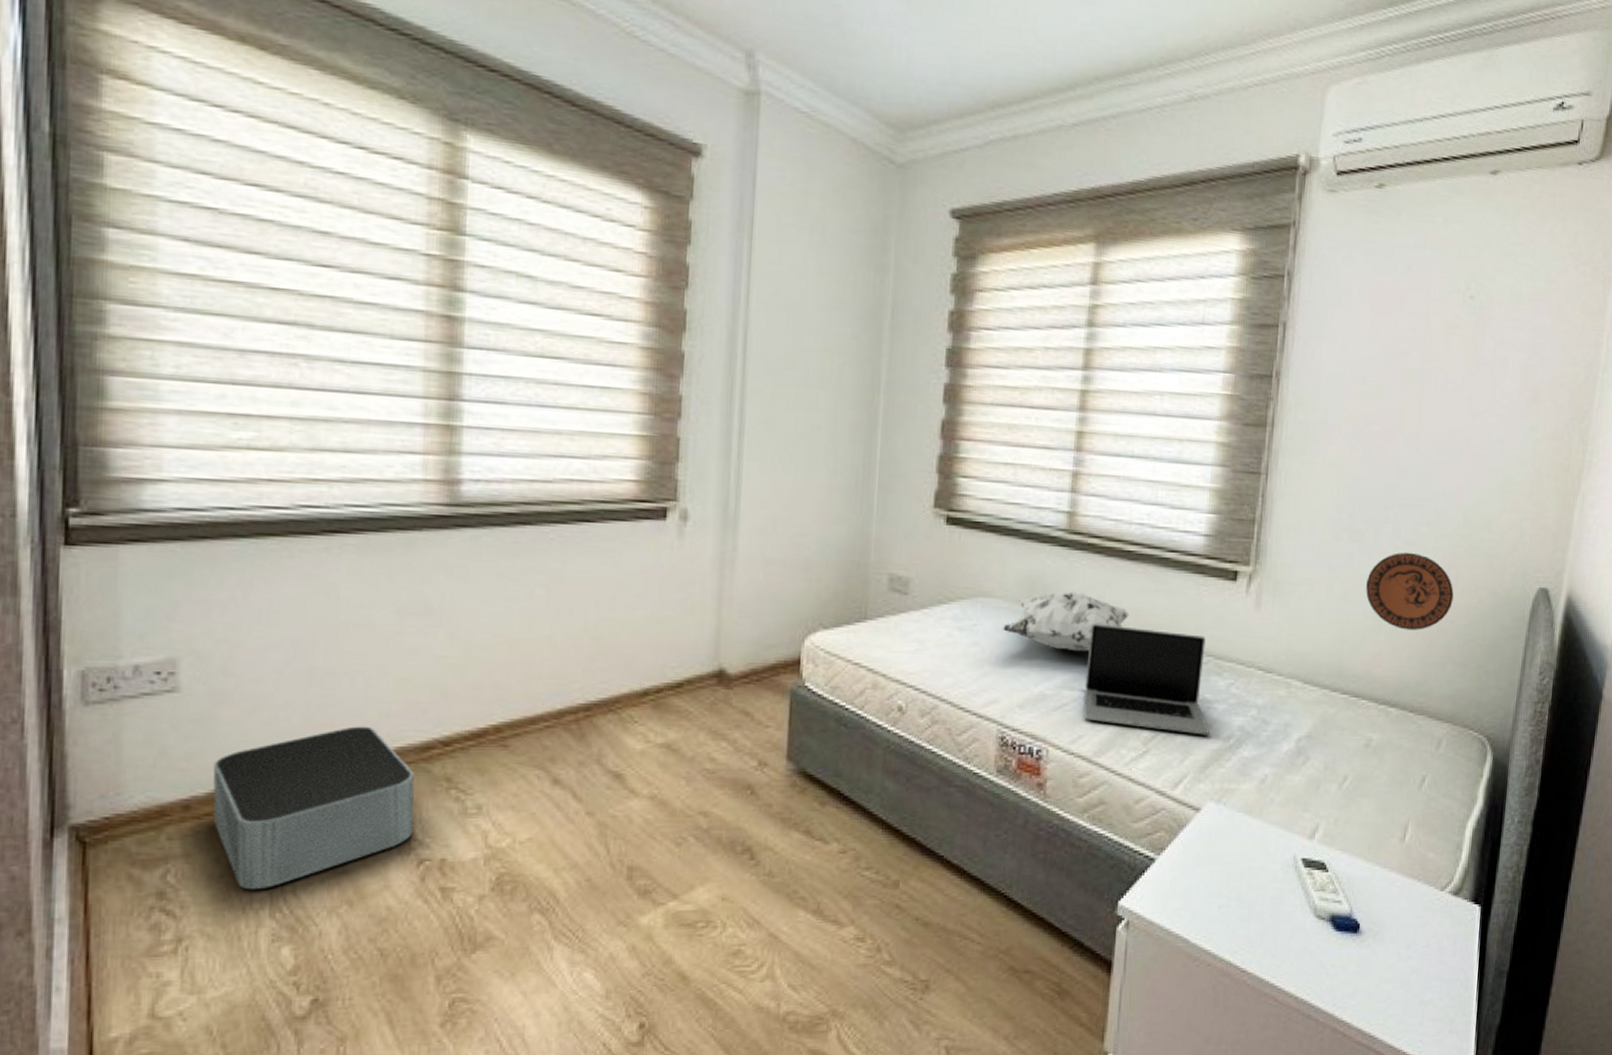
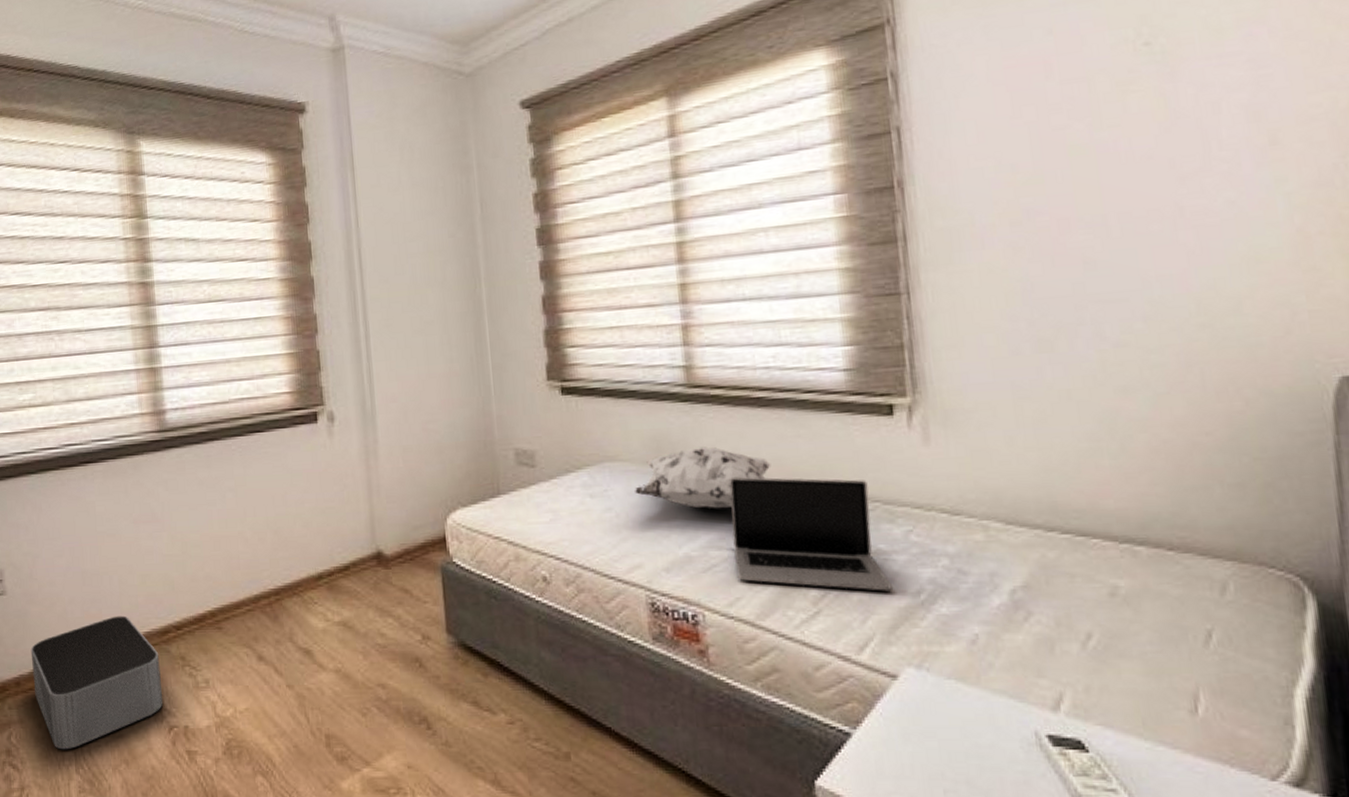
decorative plate: present [1366,552,1454,630] -> none [1068,355,1204,450]

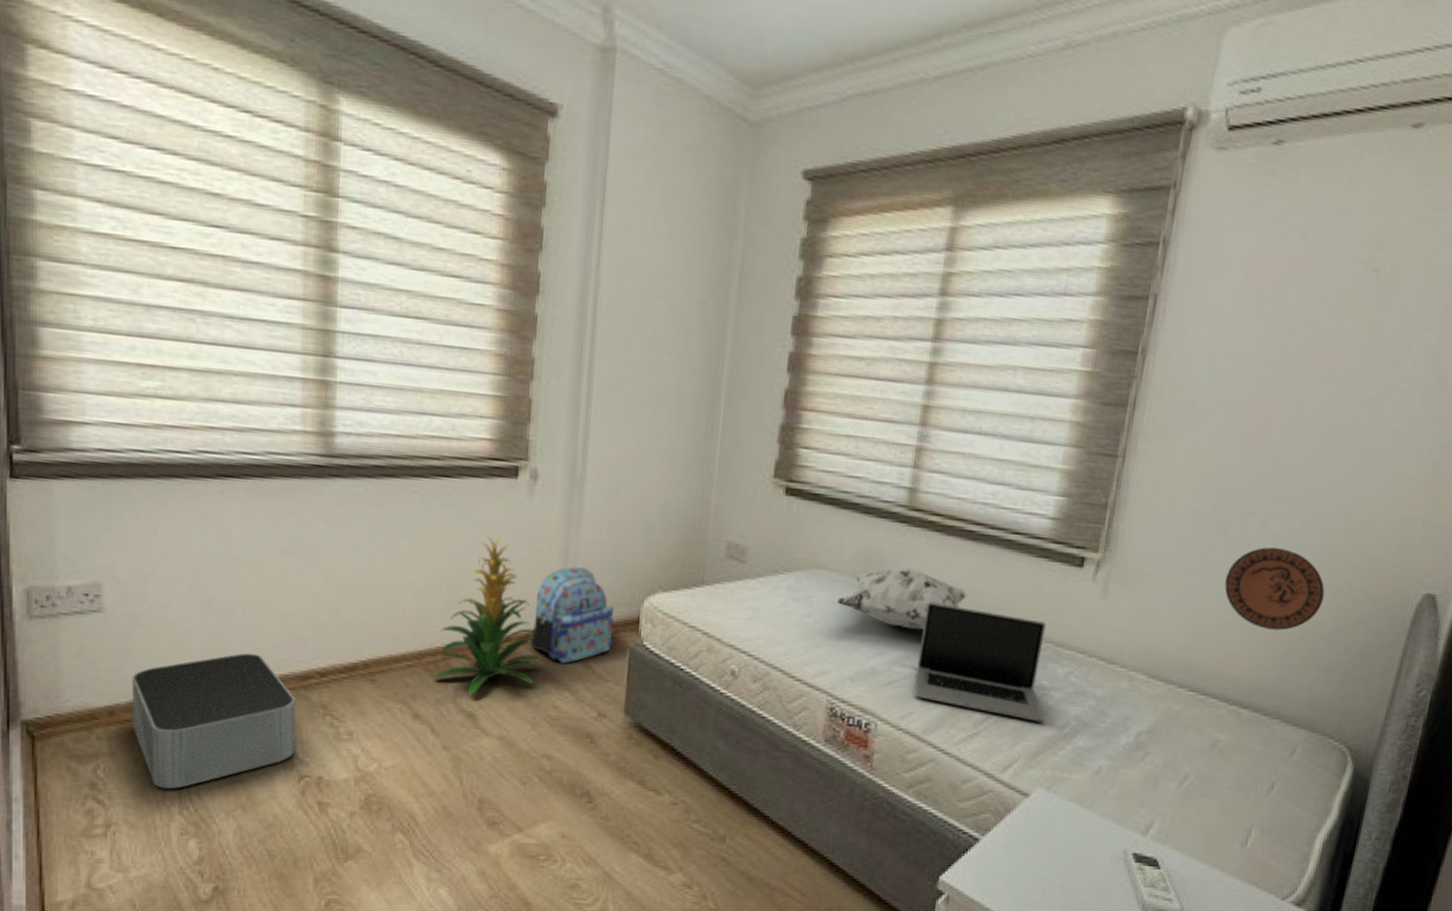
indoor plant: none [270,476,363,631] -> present [433,535,541,695]
backpack: none [349,494,424,590] -> present [529,566,615,664]
decorative plate: none [1068,355,1204,450] -> present [1224,547,1325,631]

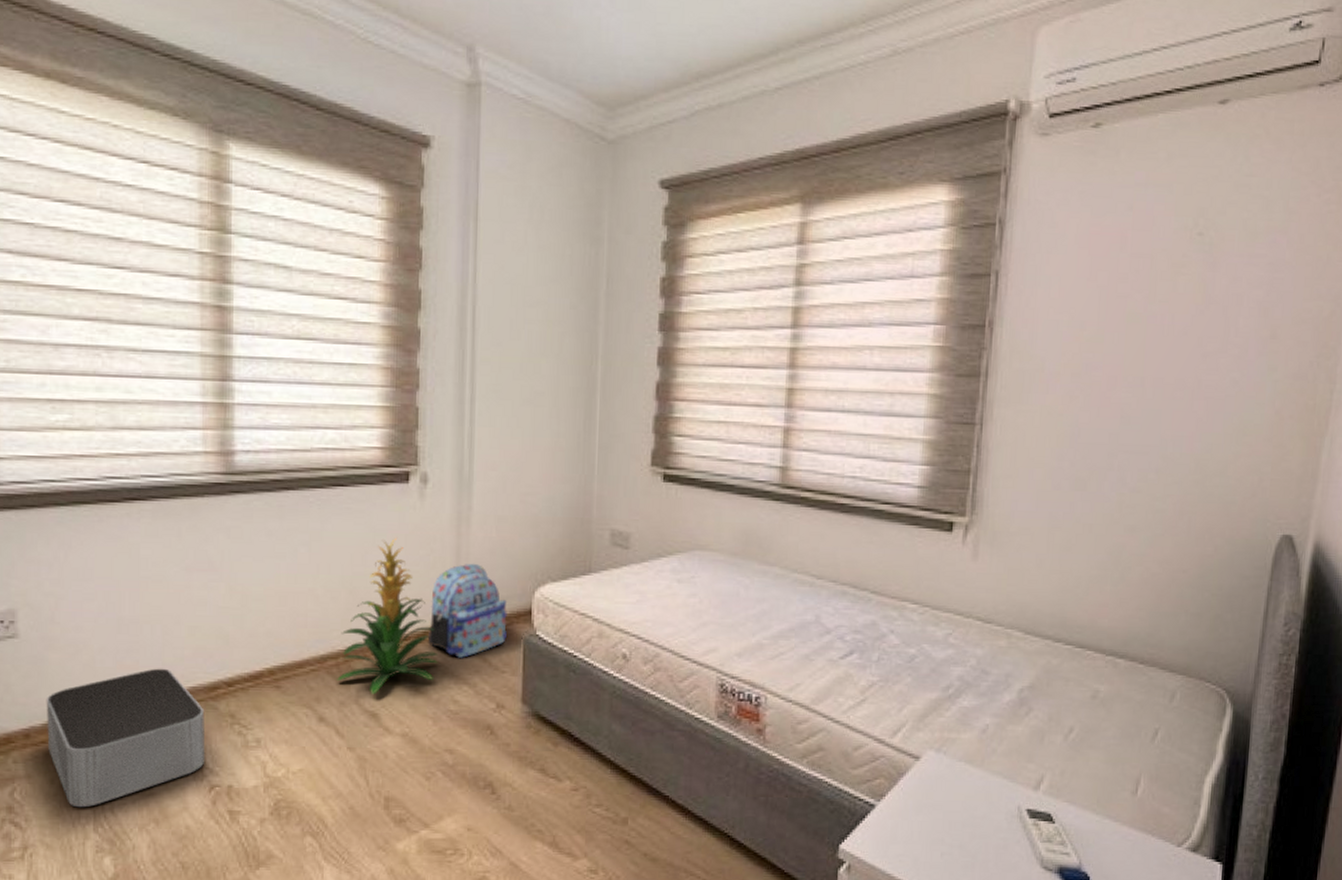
decorative pillow: present [837,568,968,630] -> none [720,544,844,603]
laptop: present [914,601,1046,722] -> none [800,574,928,685]
decorative plate: present [1224,547,1325,631] -> none [1089,500,1186,580]

